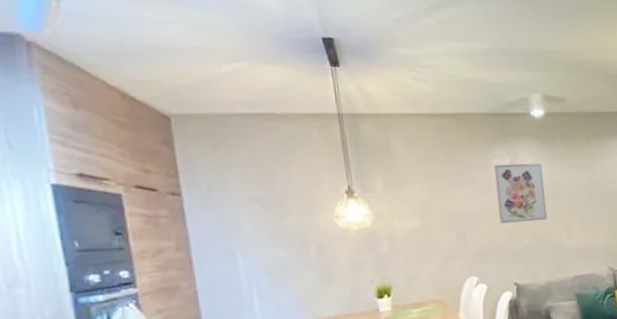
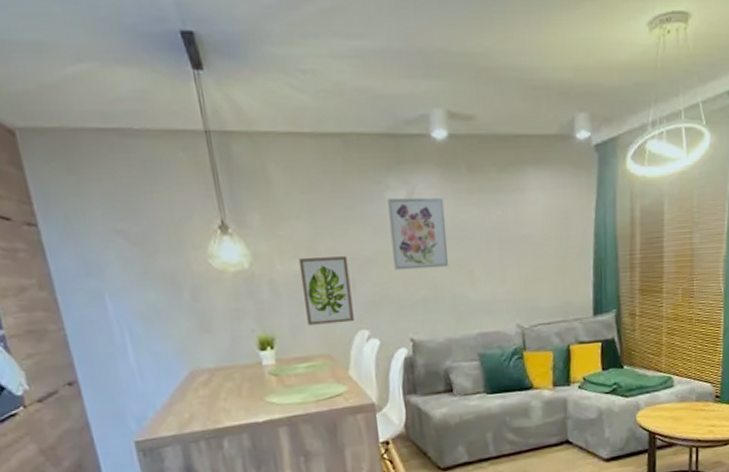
wall art: none [415,213,464,274] -> present [298,256,354,325]

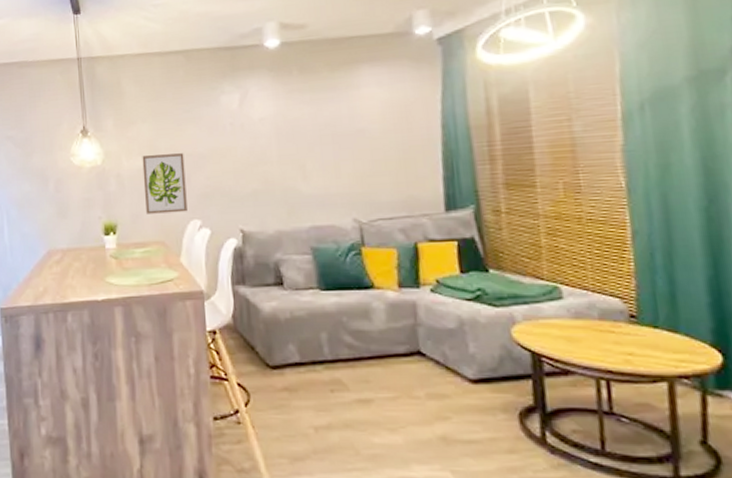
wall art: present [388,197,449,270] -> none [222,97,280,165]

